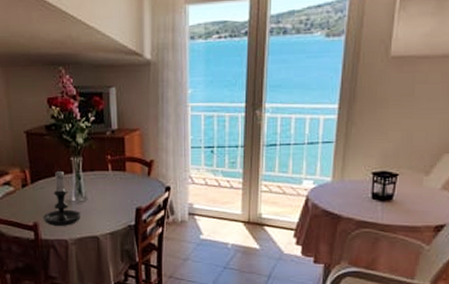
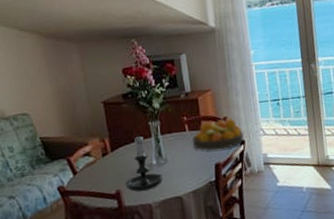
fruit bowl: none [115,162,169,194] -> present [193,118,244,151]

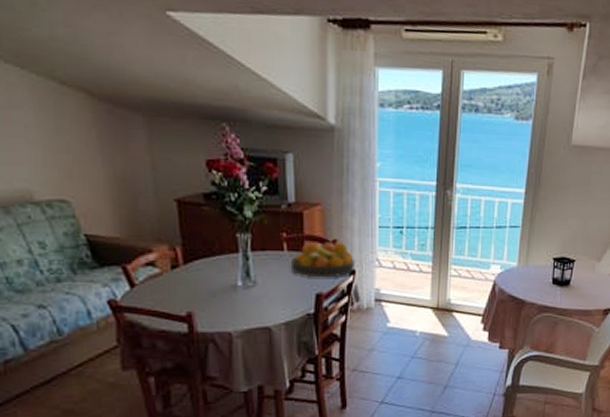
candle holder: present [125,133,163,192] -> none [199,245,250,316]

